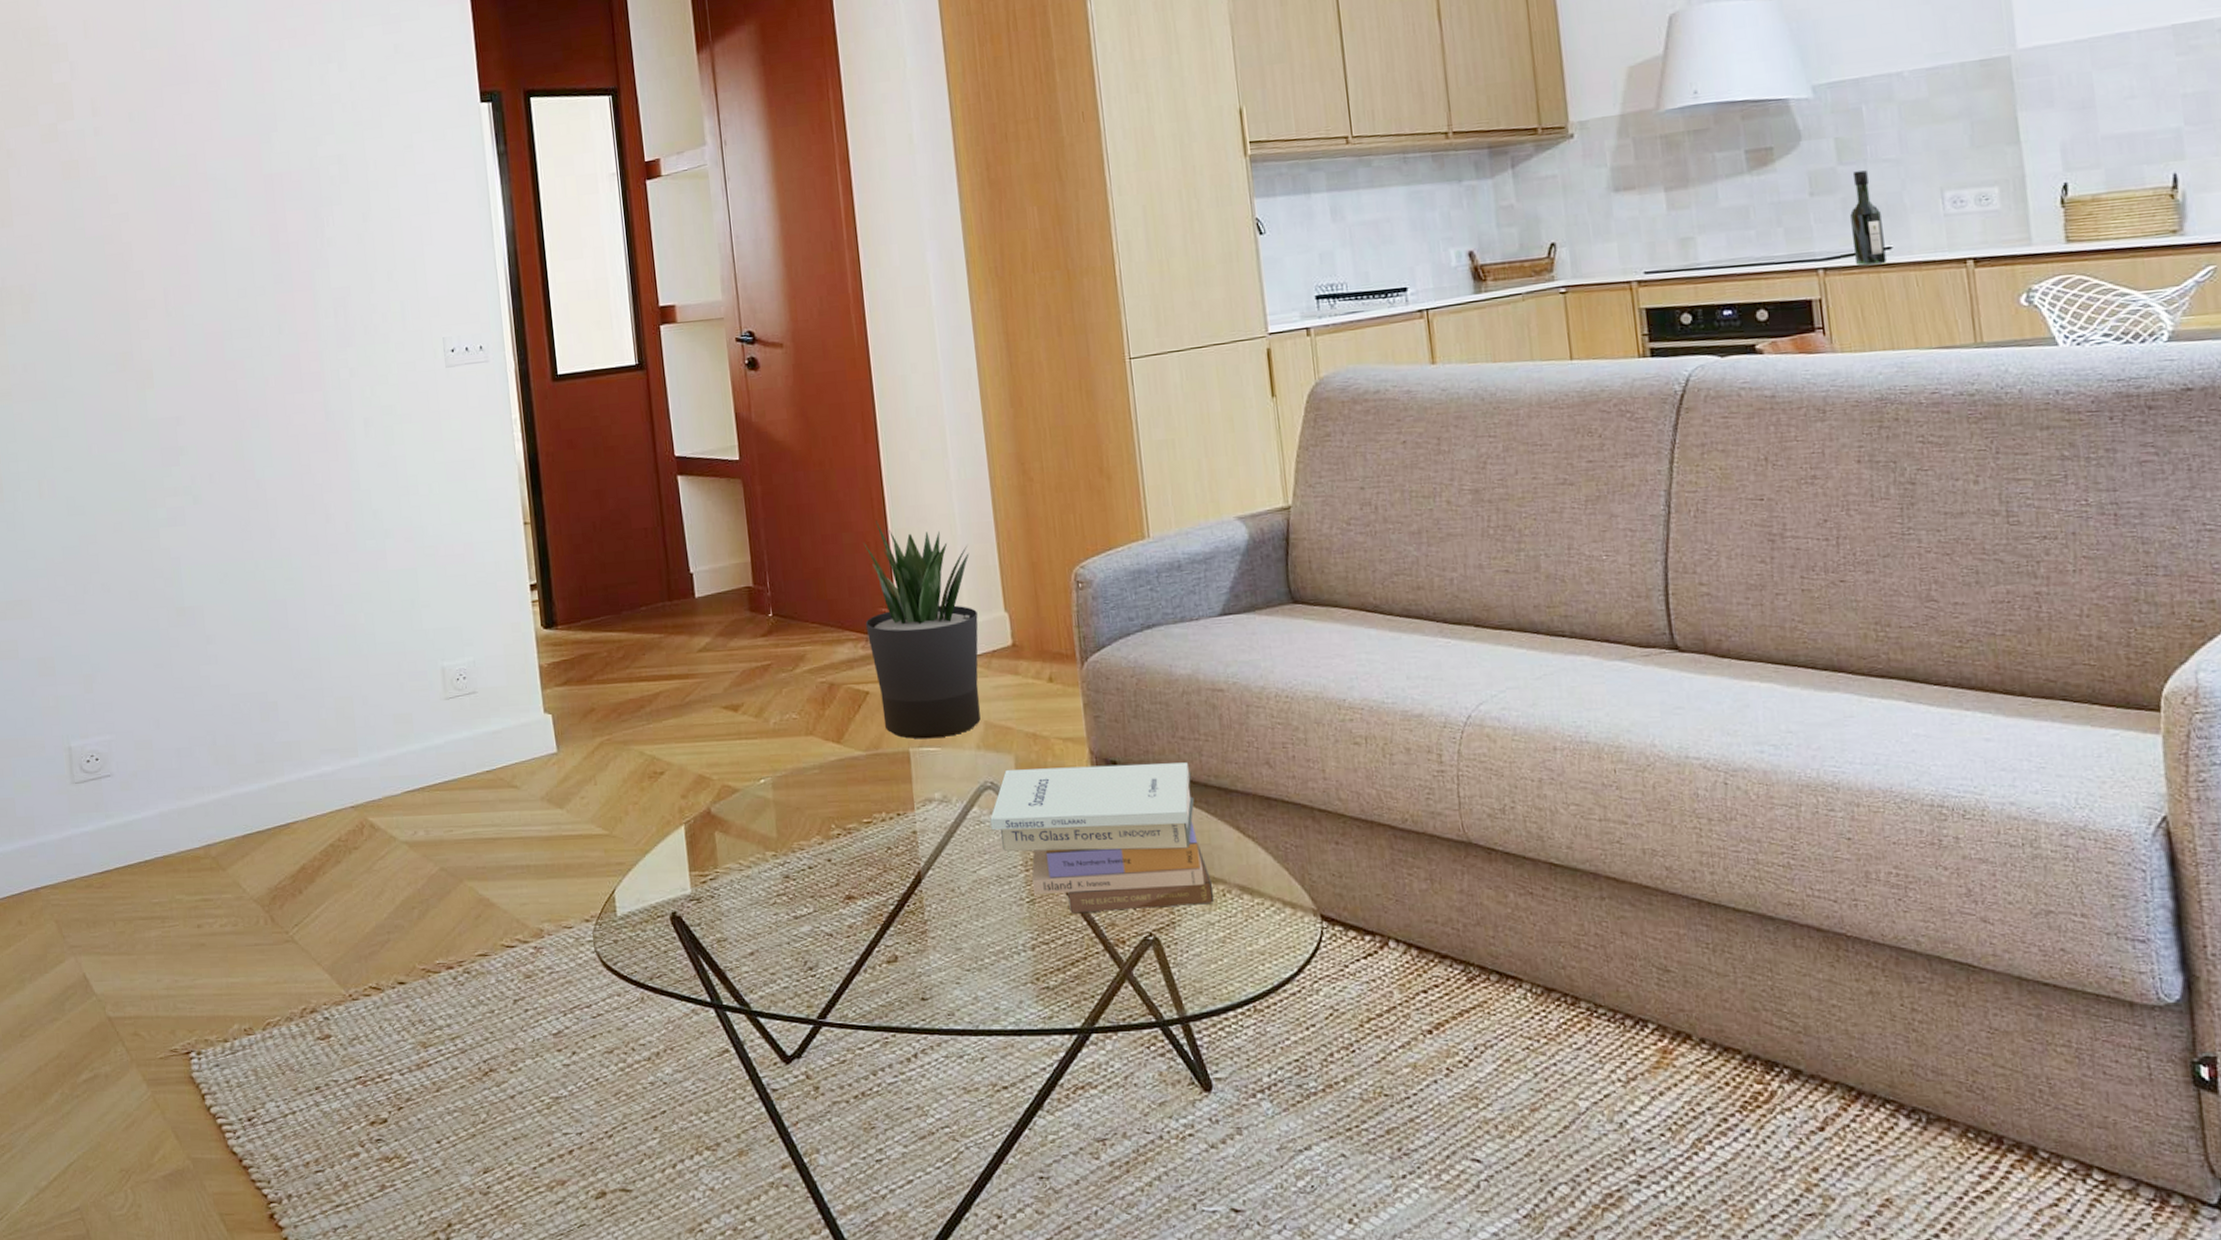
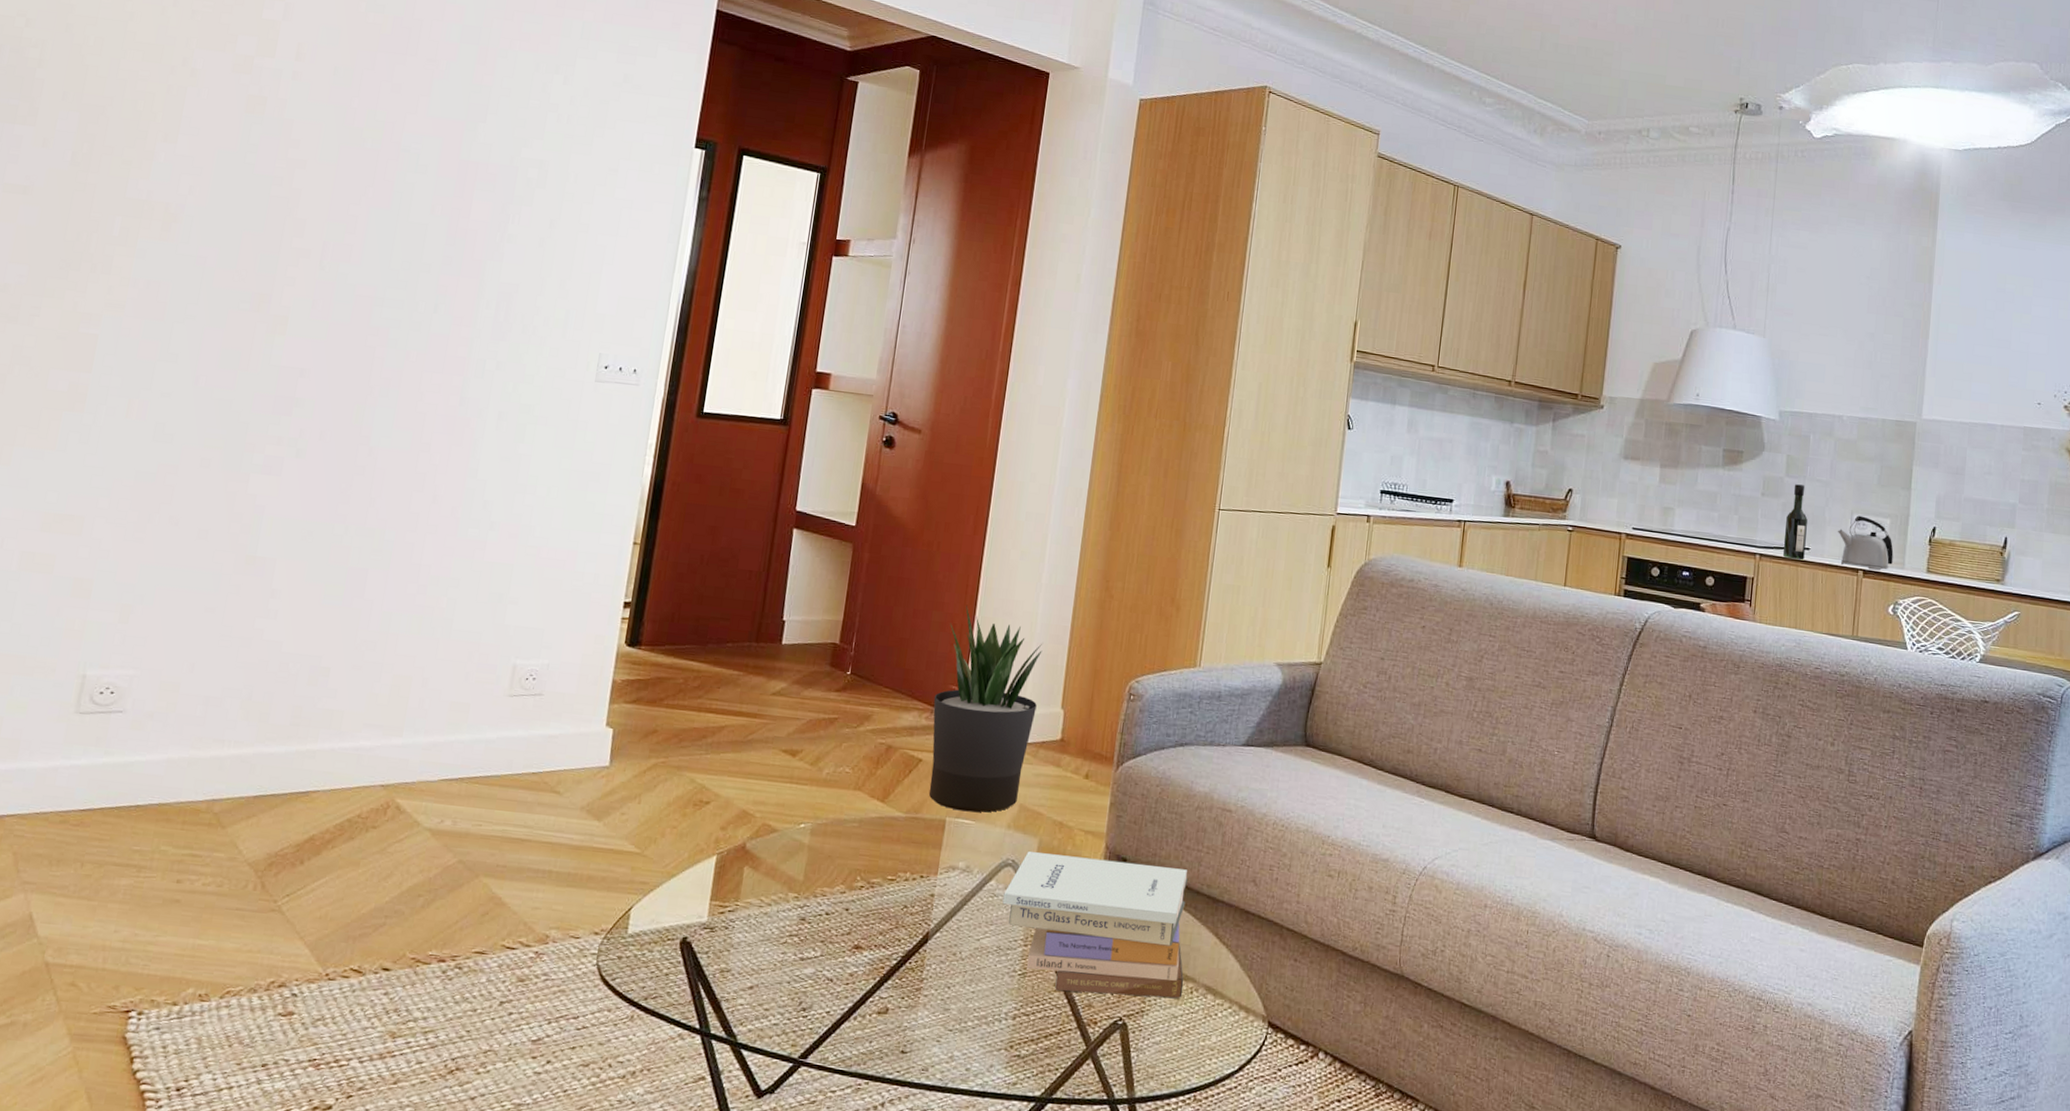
kettle: none [1925,191,2014,259] -> present [1837,515,1894,571]

